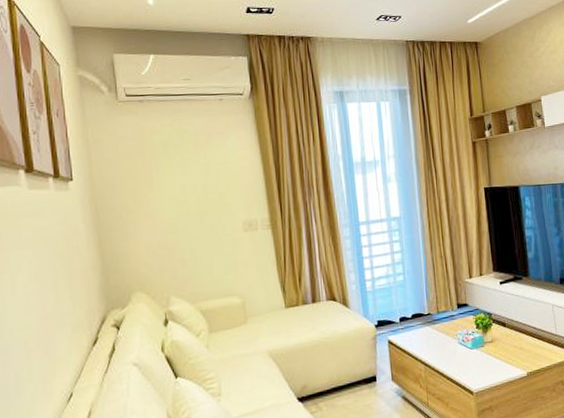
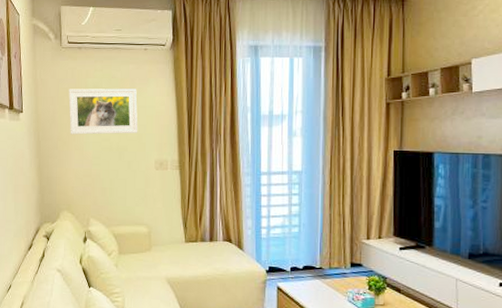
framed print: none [131,143,220,201] -> present [68,89,138,135]

